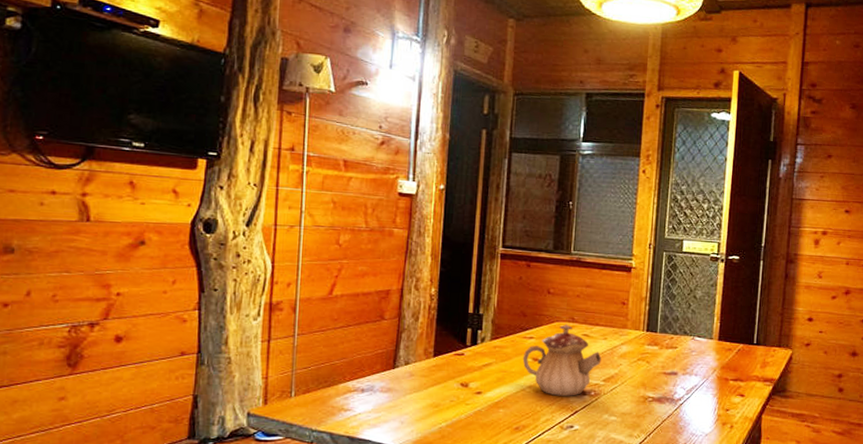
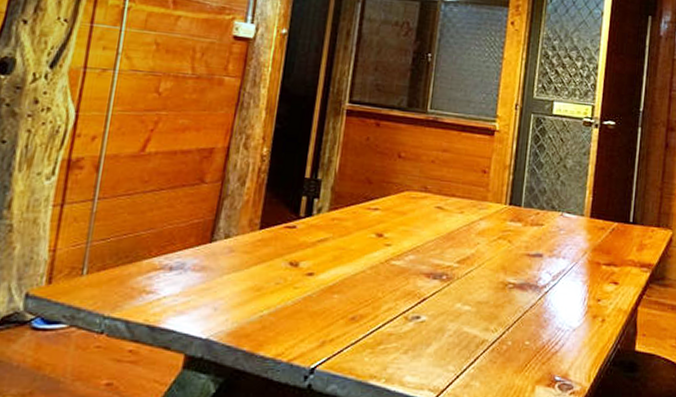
teapot: present [522,324,602,396] -> none [364,194,457,280]

